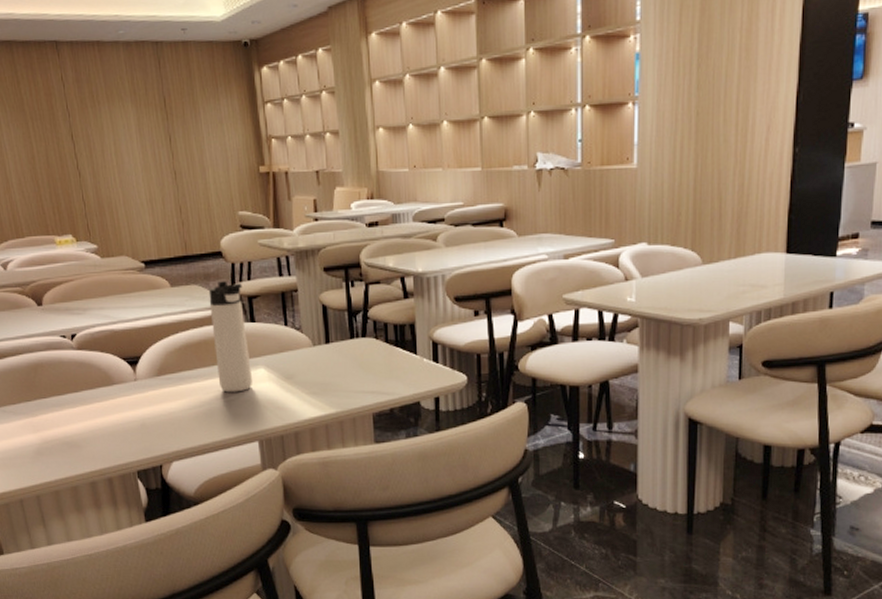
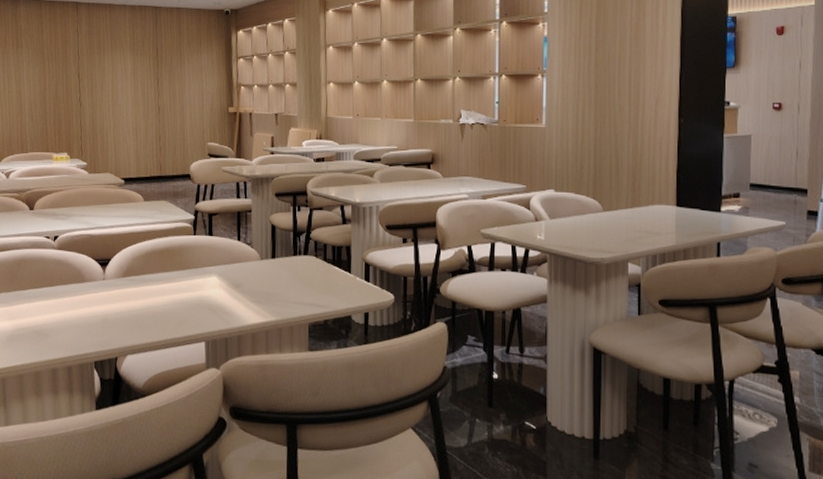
thermos bottle: present [208,281,252,393] -> none [175,199,205,296]

